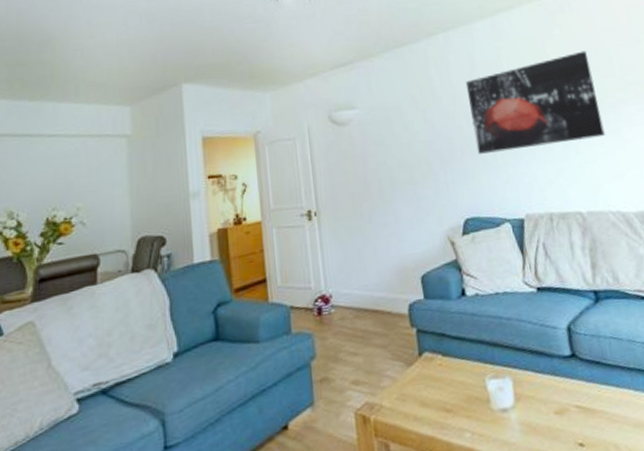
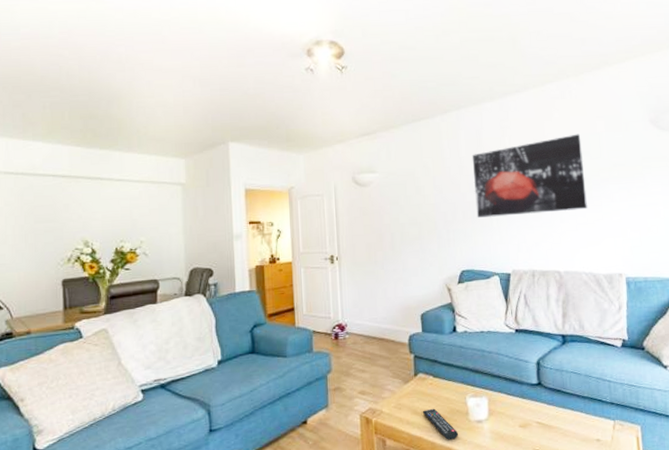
remote control: none [432,397,480,439] -> present [422,408,459,440]

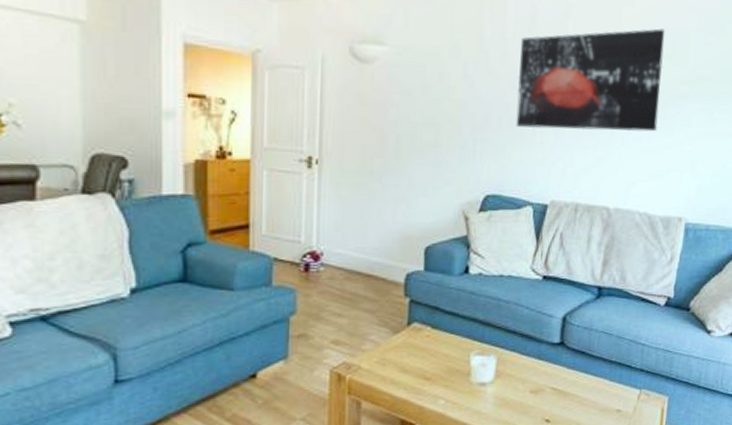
remote control: present [422,408,459,440] -> none [412,366,455,405]

